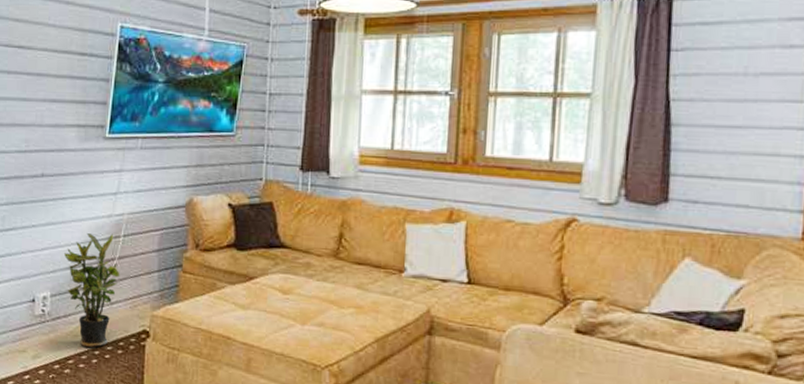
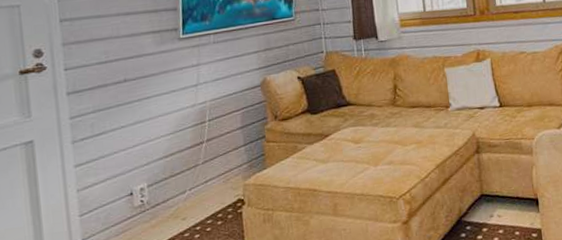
potted plant: present [64,233,120,348] -> none [155,121,211,226]

